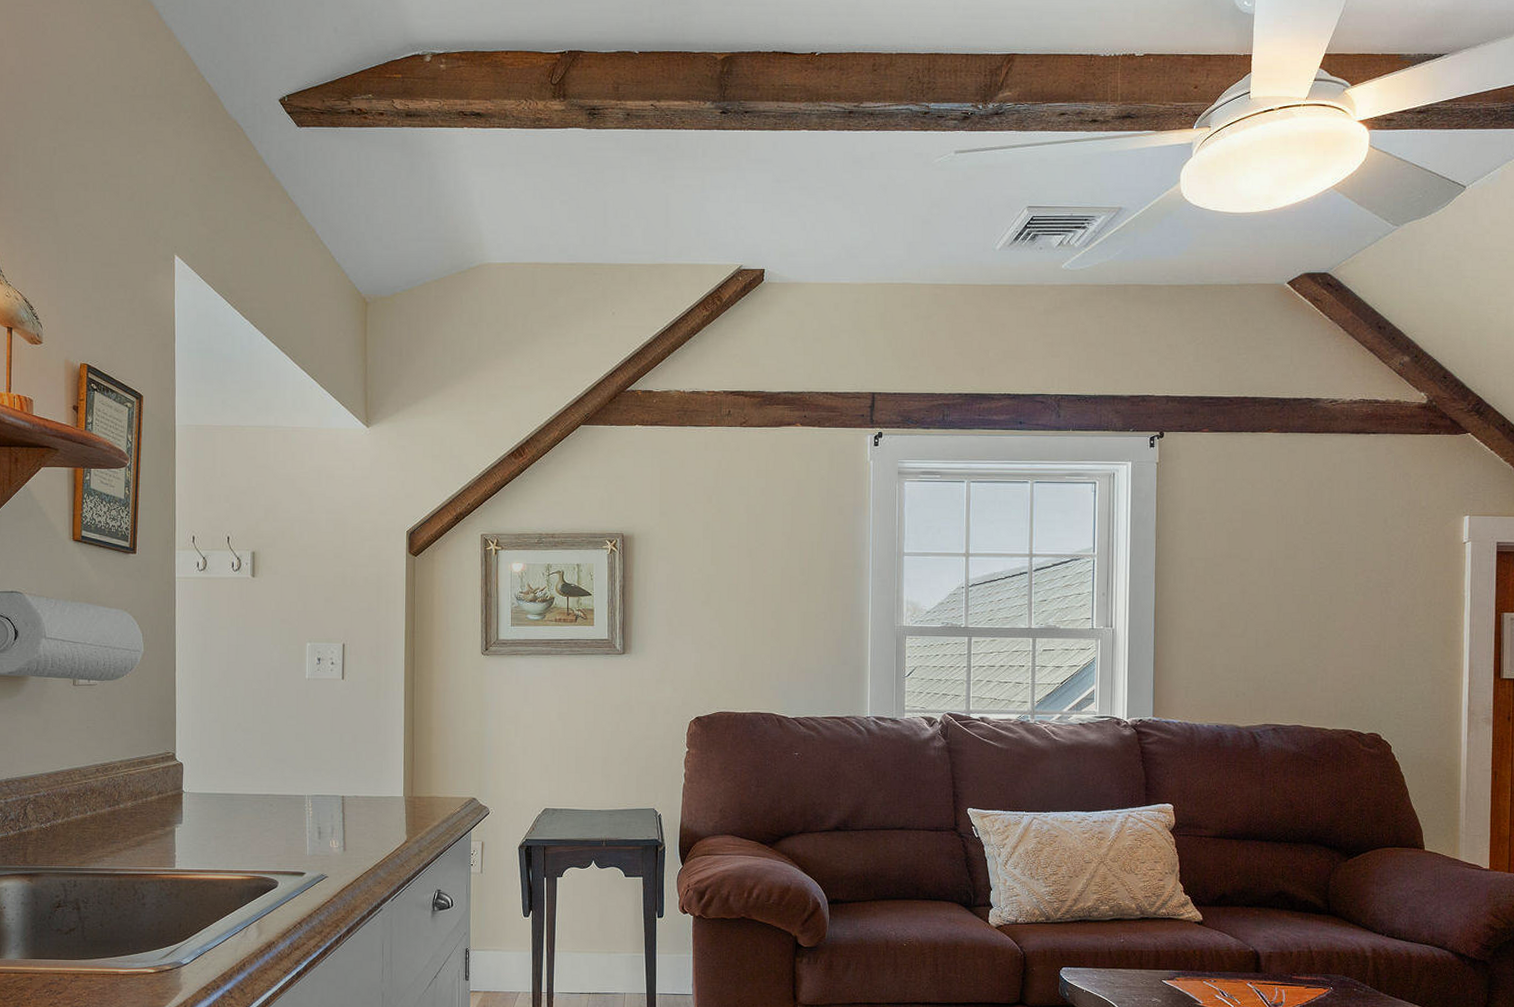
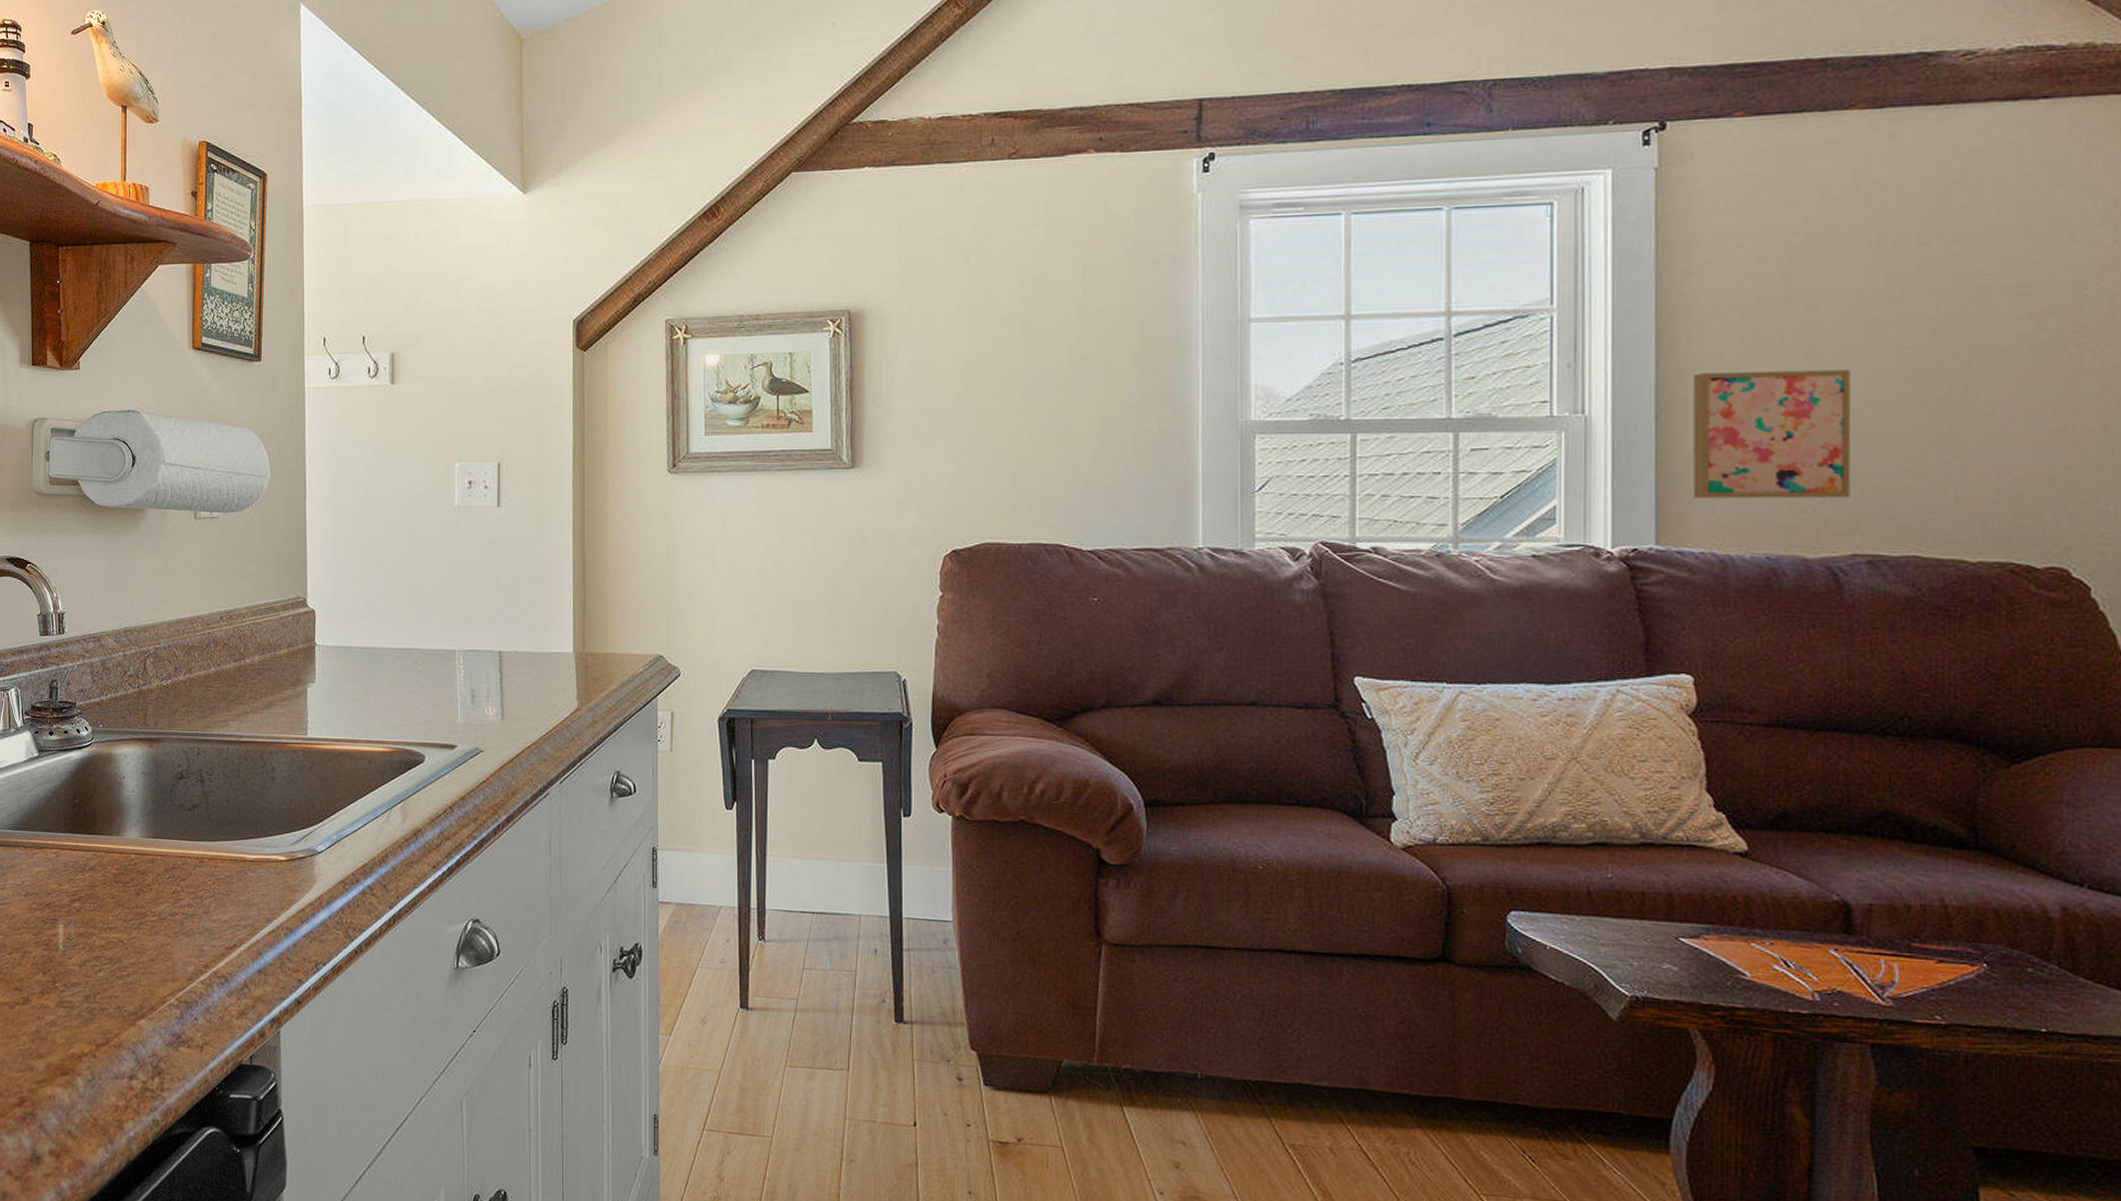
wall art: none [1175,602,1266,687] -> present [1693,369,1851,499]

